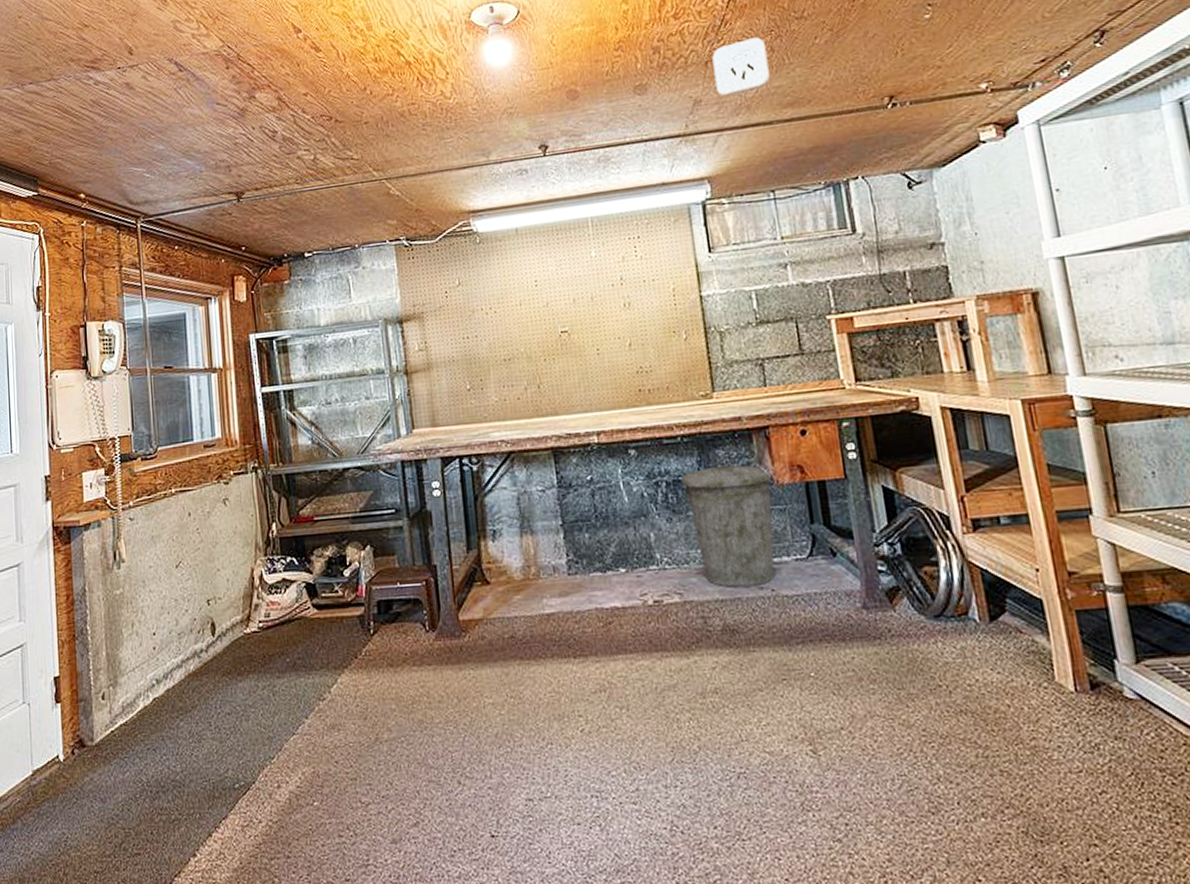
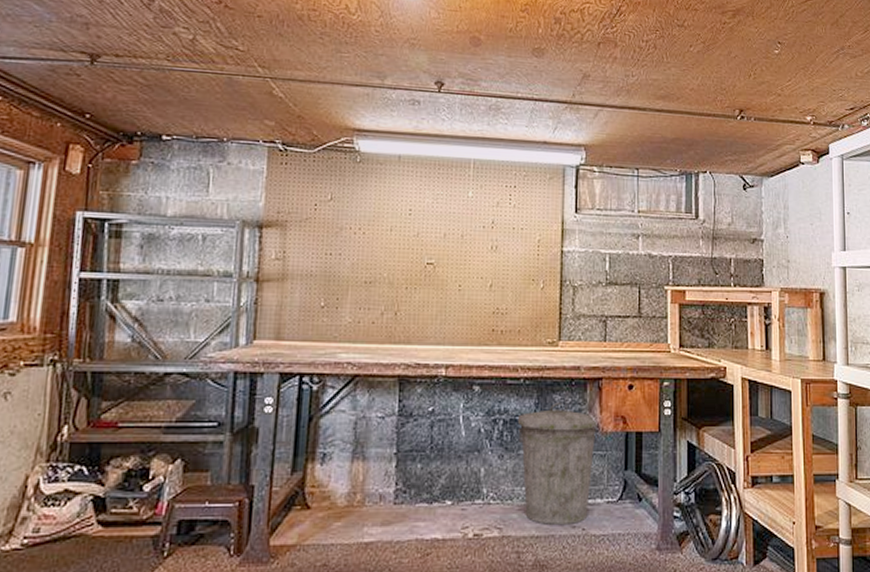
smoke detector: present [712,37,770,97] -> none [604,32,650,78]

